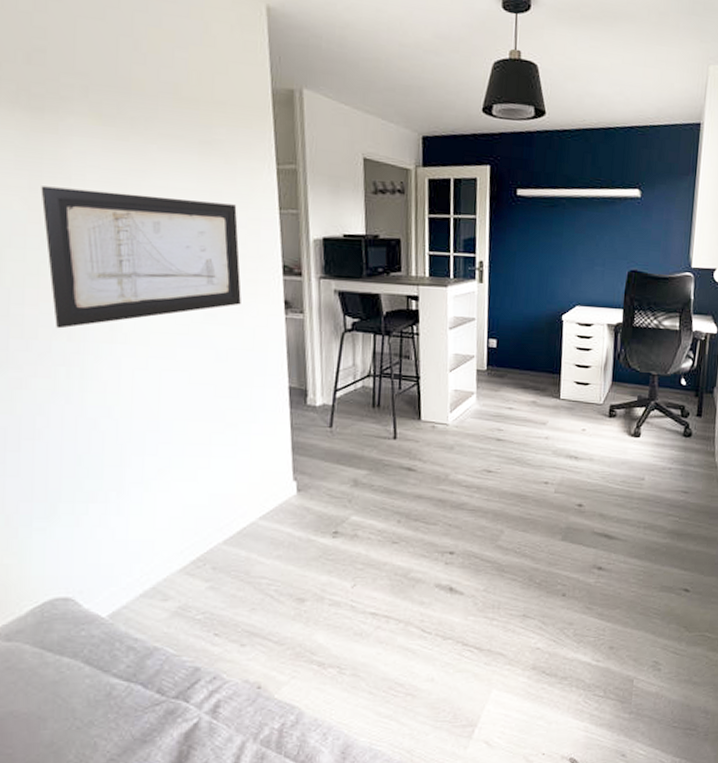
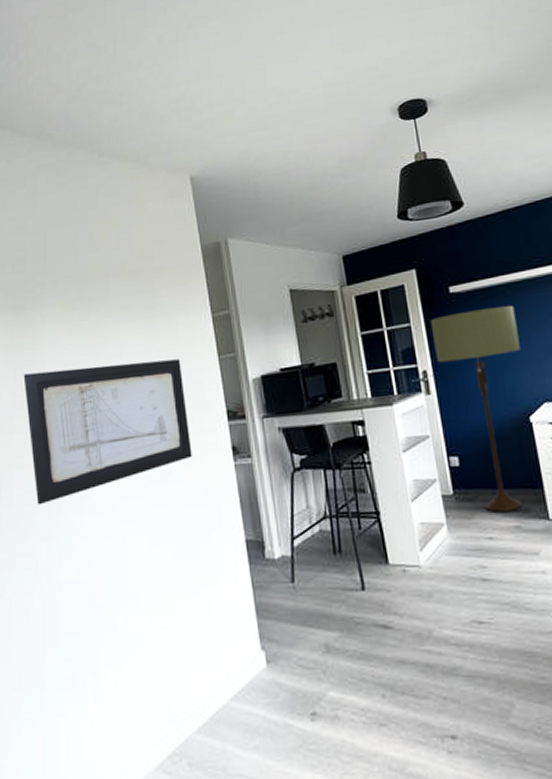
floor lamp: none [493,214,570,389] -> present [430,306,523,512]

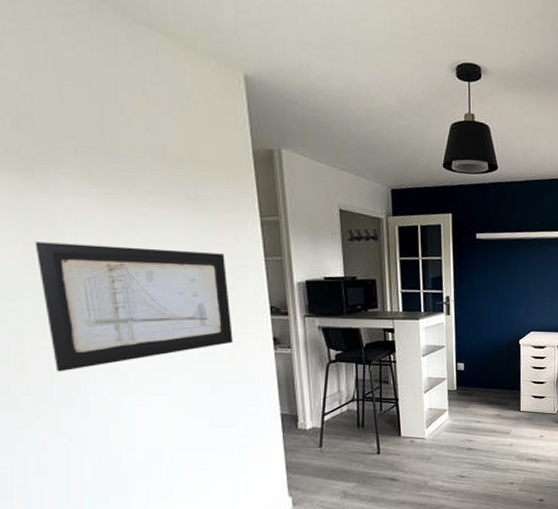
floor lamp: present [430,306,523,512] -> none [457,255,522,404]

